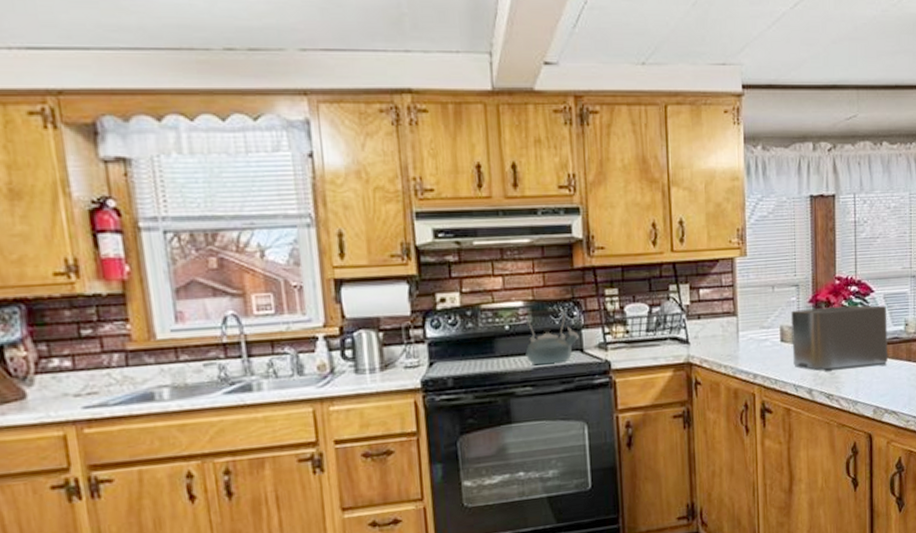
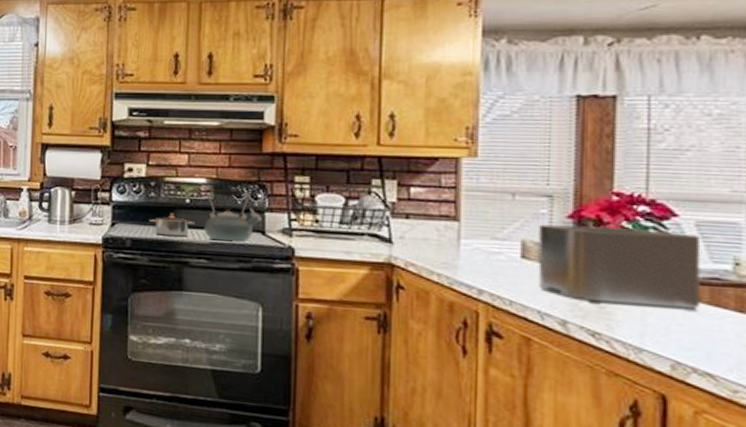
cooking pot: none [469,342,517,369] -> present [149,212,195,237]

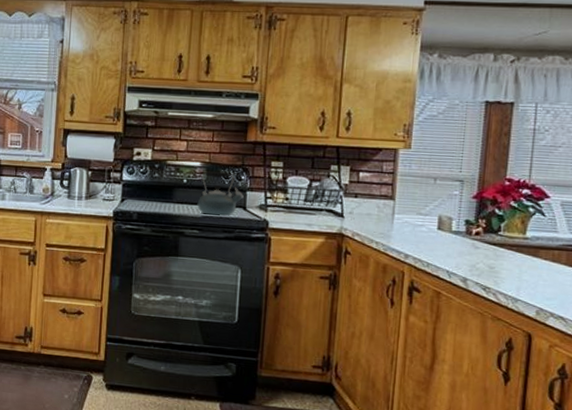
cooking pot: present [149,212,195,237] -> none [152,190,190,211]
toaster: present [537,224,702,313] -> none [448,203,564,271]

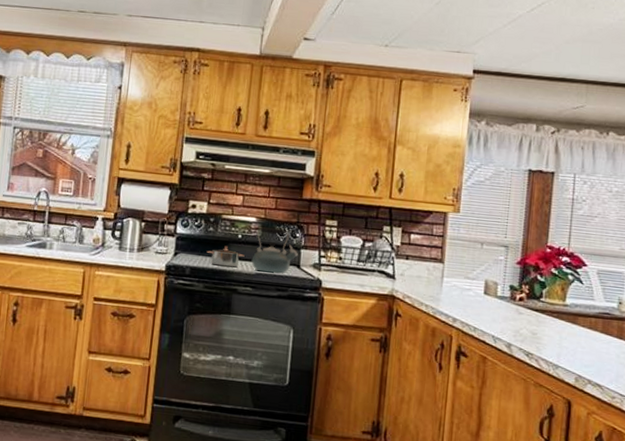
cooking pot: none [152,190,190,211] -> present [206,245,245,268]

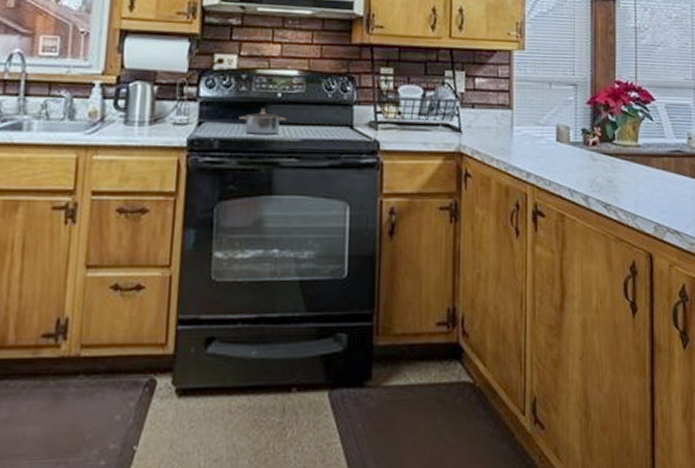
kettle: present [251,227,298,274] -> none [295,82,350,139]

